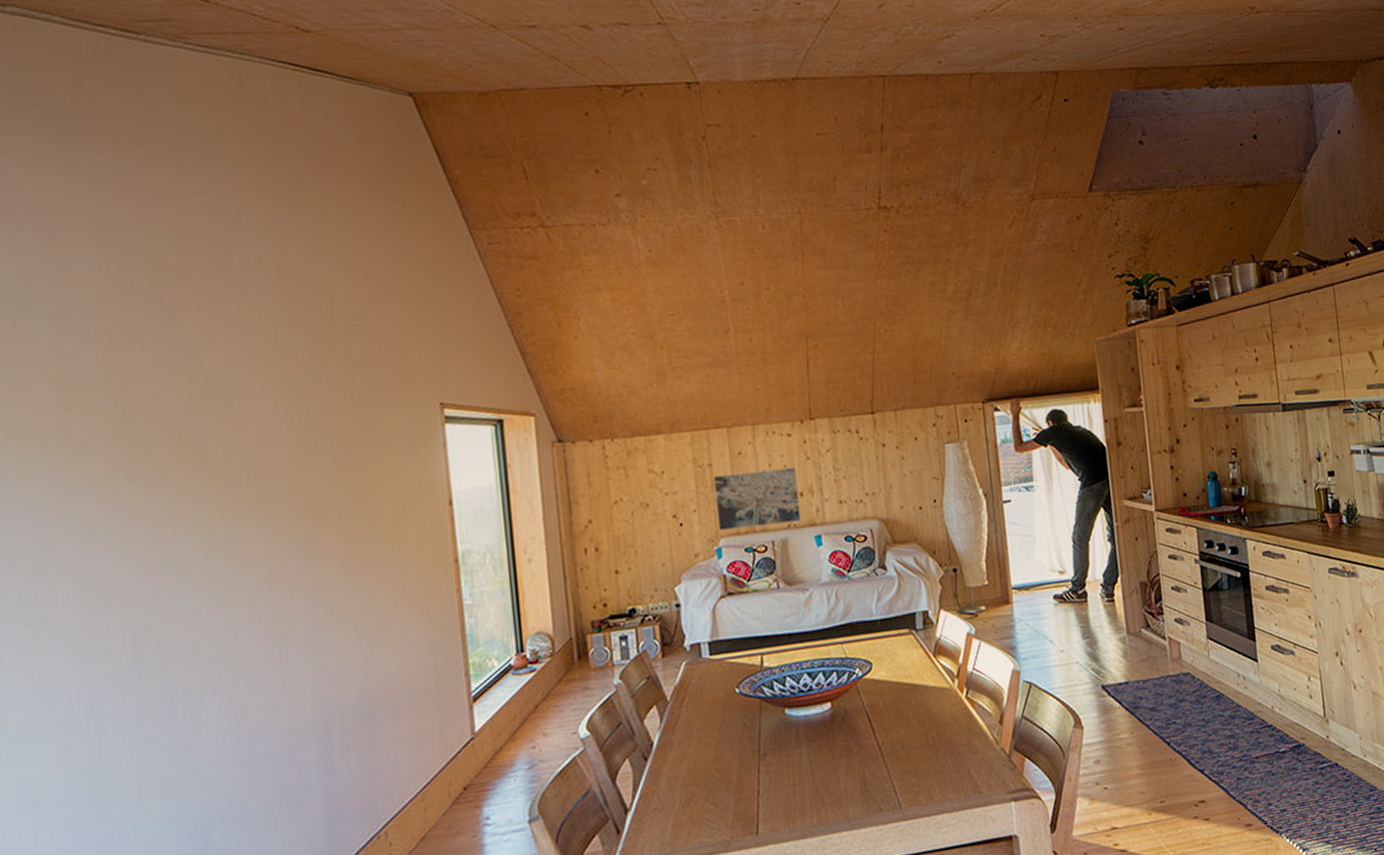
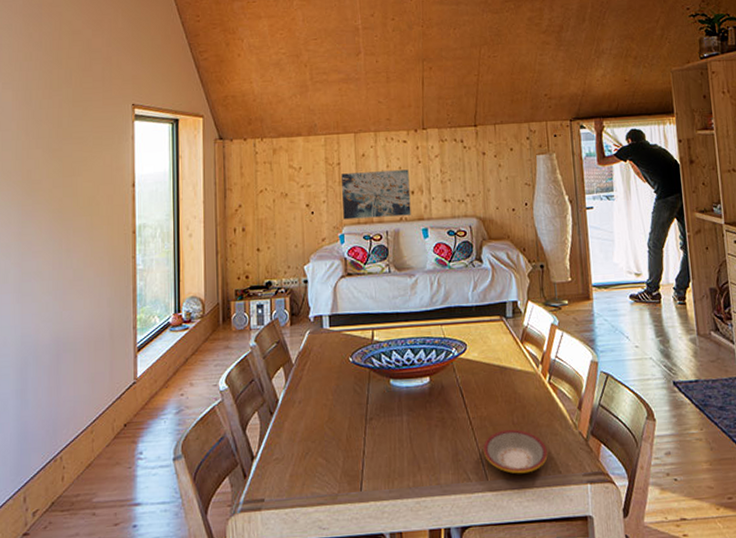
plate: none [895,751,967,799] -> present [484,429,548,474]

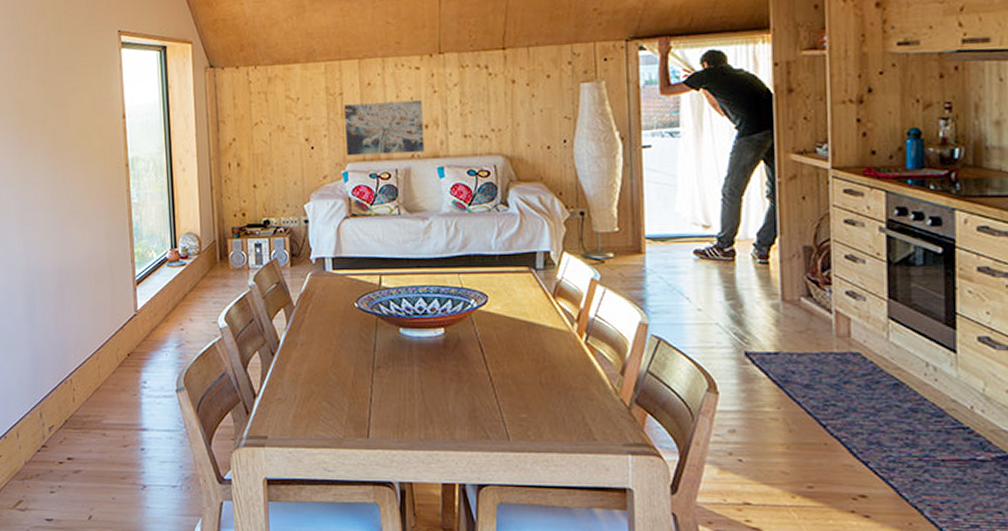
plate: present [484,429,548,474] -> none [505,389,581,437]

